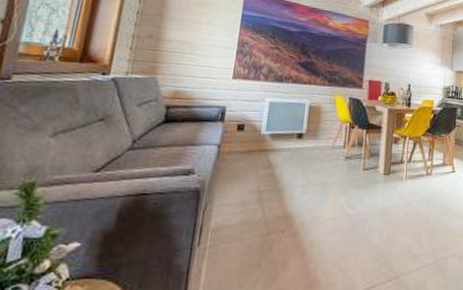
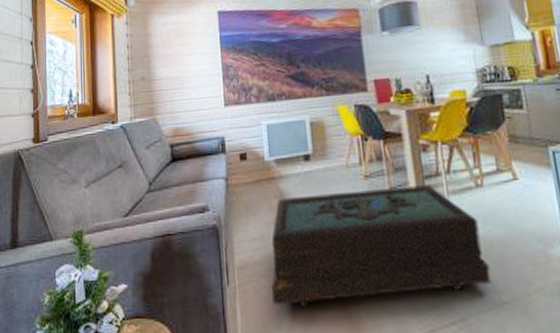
coffee table: none [241,168,424,267] -> present [271,185,492,307]

